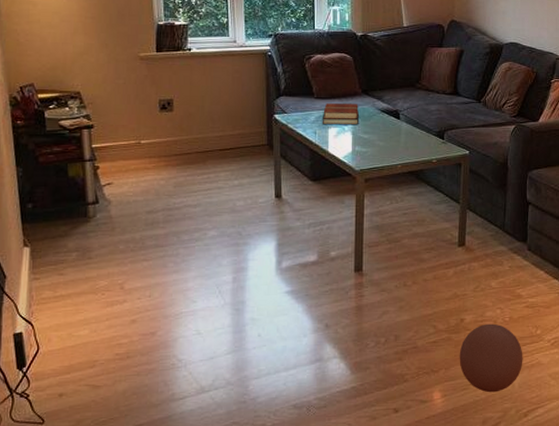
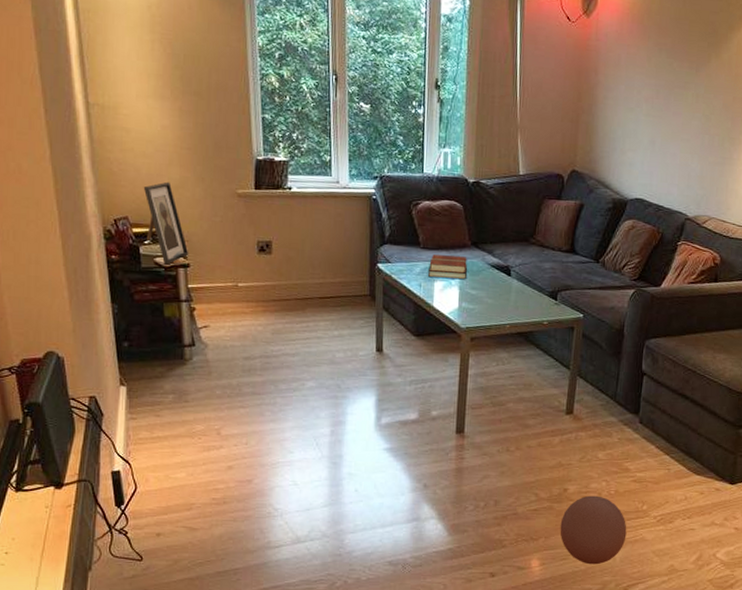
picture frame: none [48,49,93,127] -> present [143,181,189,265]

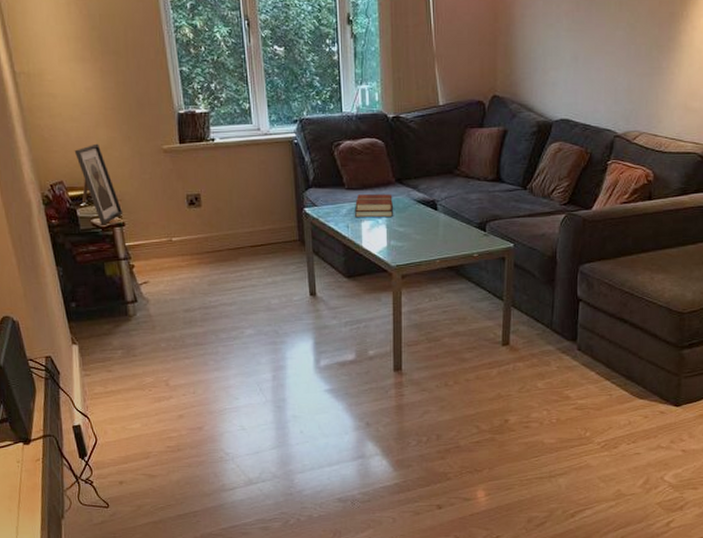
ball: present [560,495,627,565] -> none [503,425,571,493]

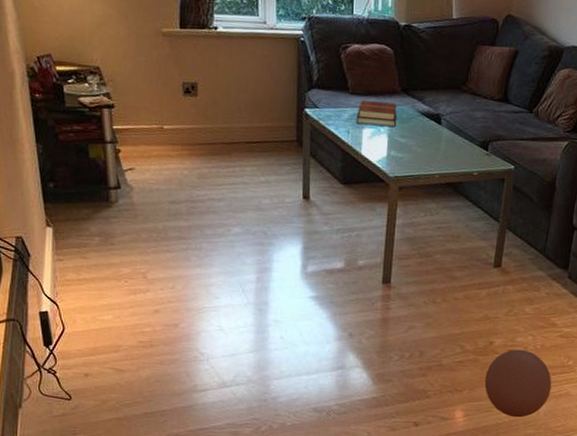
picture frame: present [74,143,124,225] -> none [66,18,114,105]
ball: none [503,425,571,493] -> present [484,349,552,418]

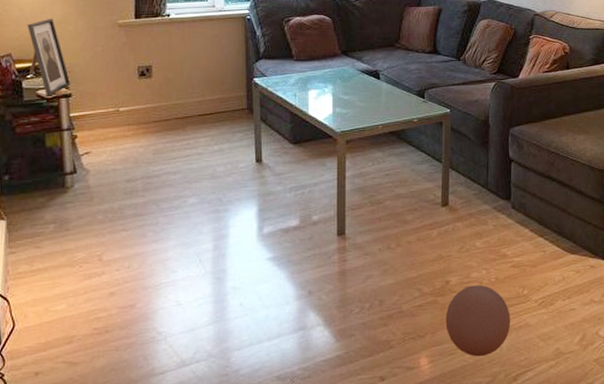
picture frame: none [66,18,114,105] -> present [26,18,71,96]
books: present [357,100,398,128] -> none [303,65,340,87]

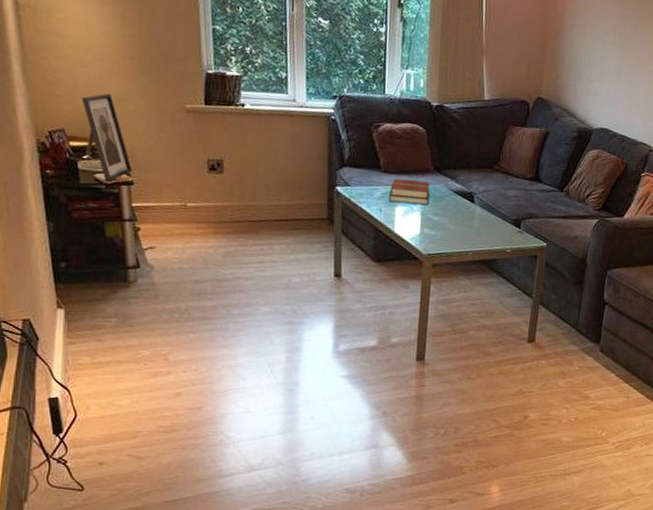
books: none [303,65,340,87] -> present [389,179,430,206]
ball: present [445,285,511,357] -> none [520,422,586,490]

